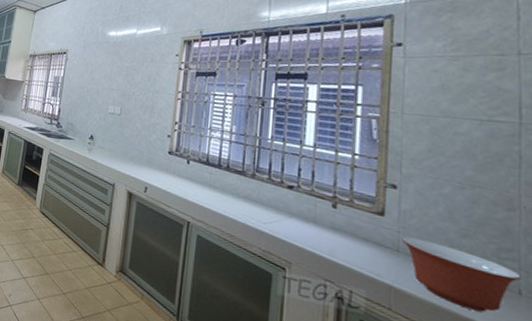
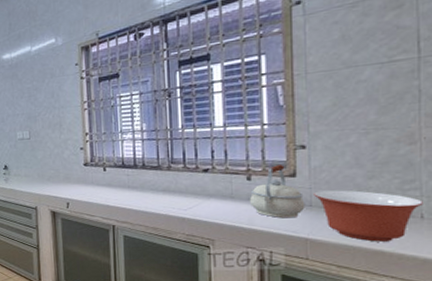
kettle: none [333,198,392,260] -> present [250,164,305,219]

